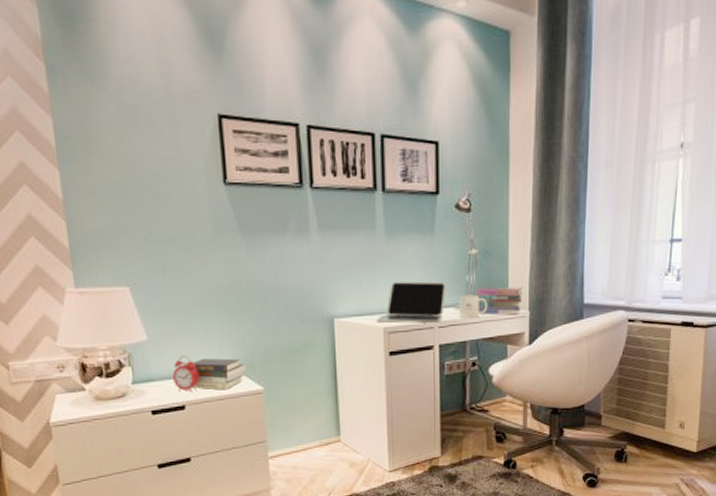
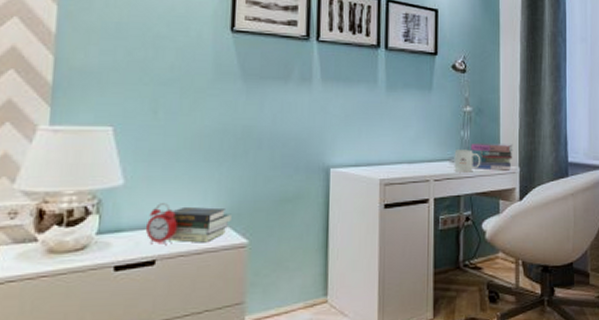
laptop: present [377,281,446,324] -> none [374,134,442,177]

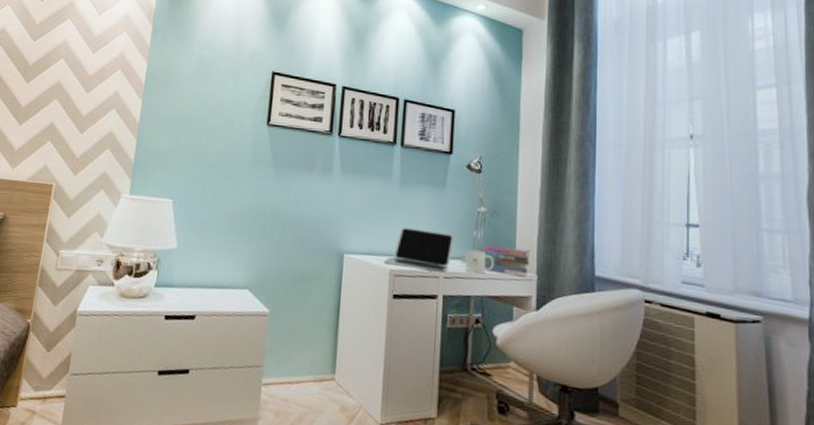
alarm clock: present [145,203,177,244] -> none [190,267,214,303]
books: present [167,206,232,243] -> none [205,272,257,307]
laptop: none [374,134,442,177] -> present [385,228,454,274]

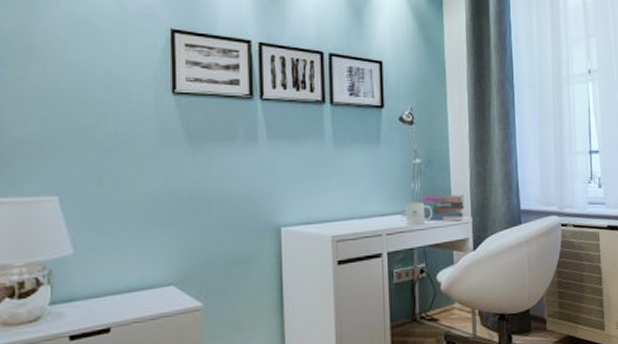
laptop: present [385,228,454,274] -> none [325,189,393,231]

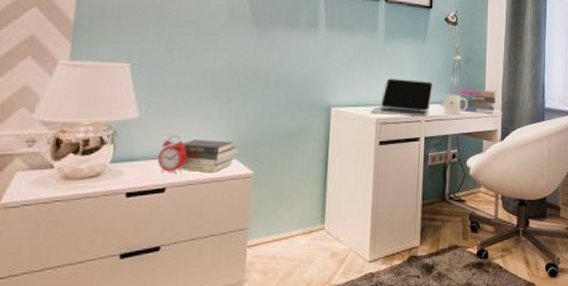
alarm clock: none [98,270,130,311] -> present [157,135,187,173]
books: none [121,272,184,309] -> present [177,139,239,173]
laptop: none [325,189,393,231] -> present [371,78,434,118]

